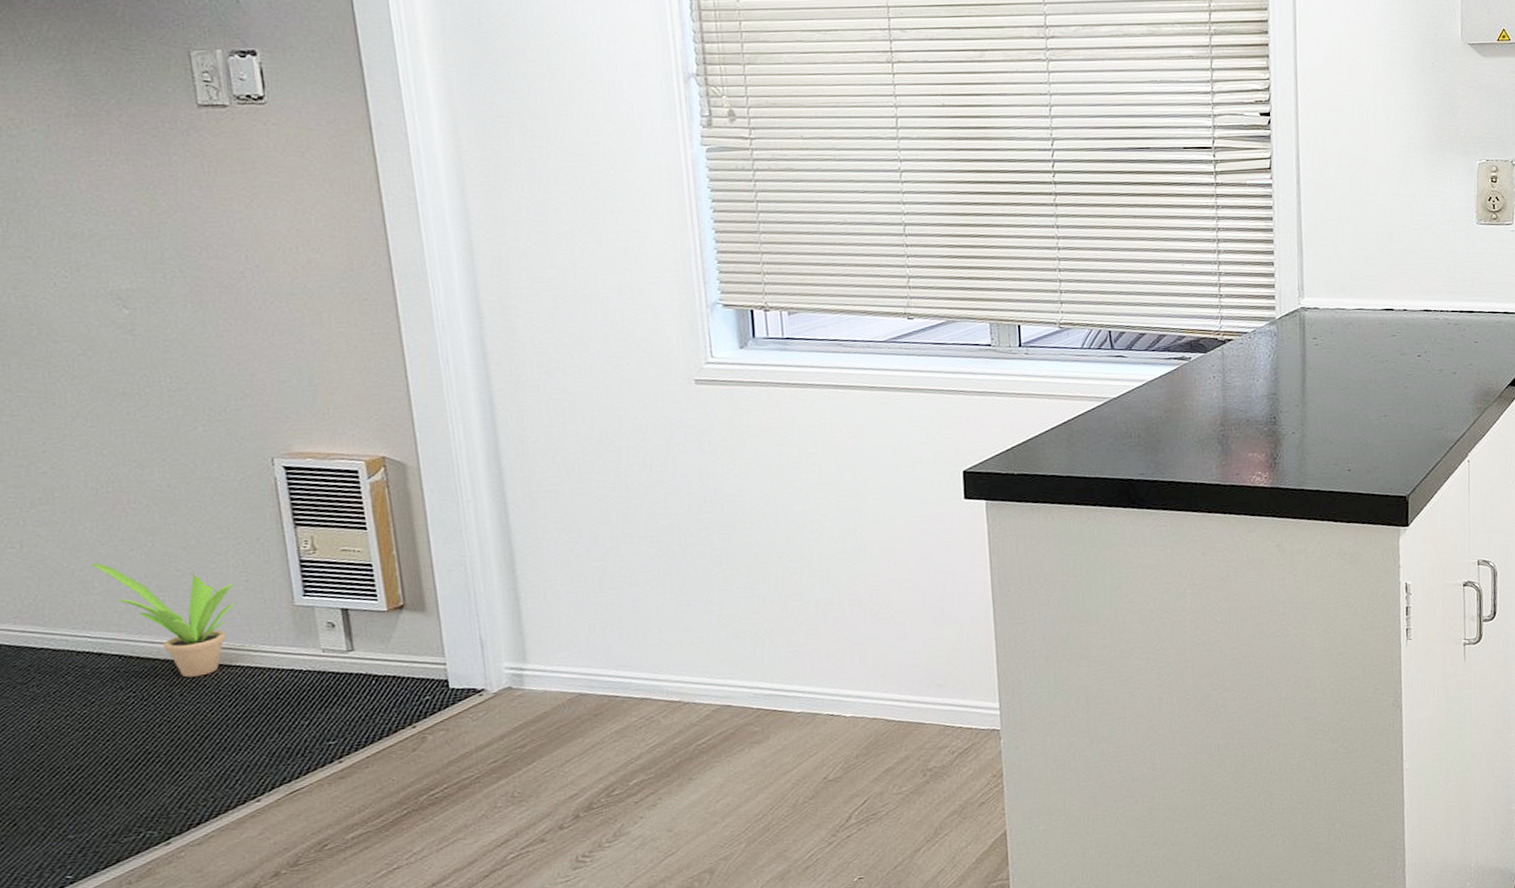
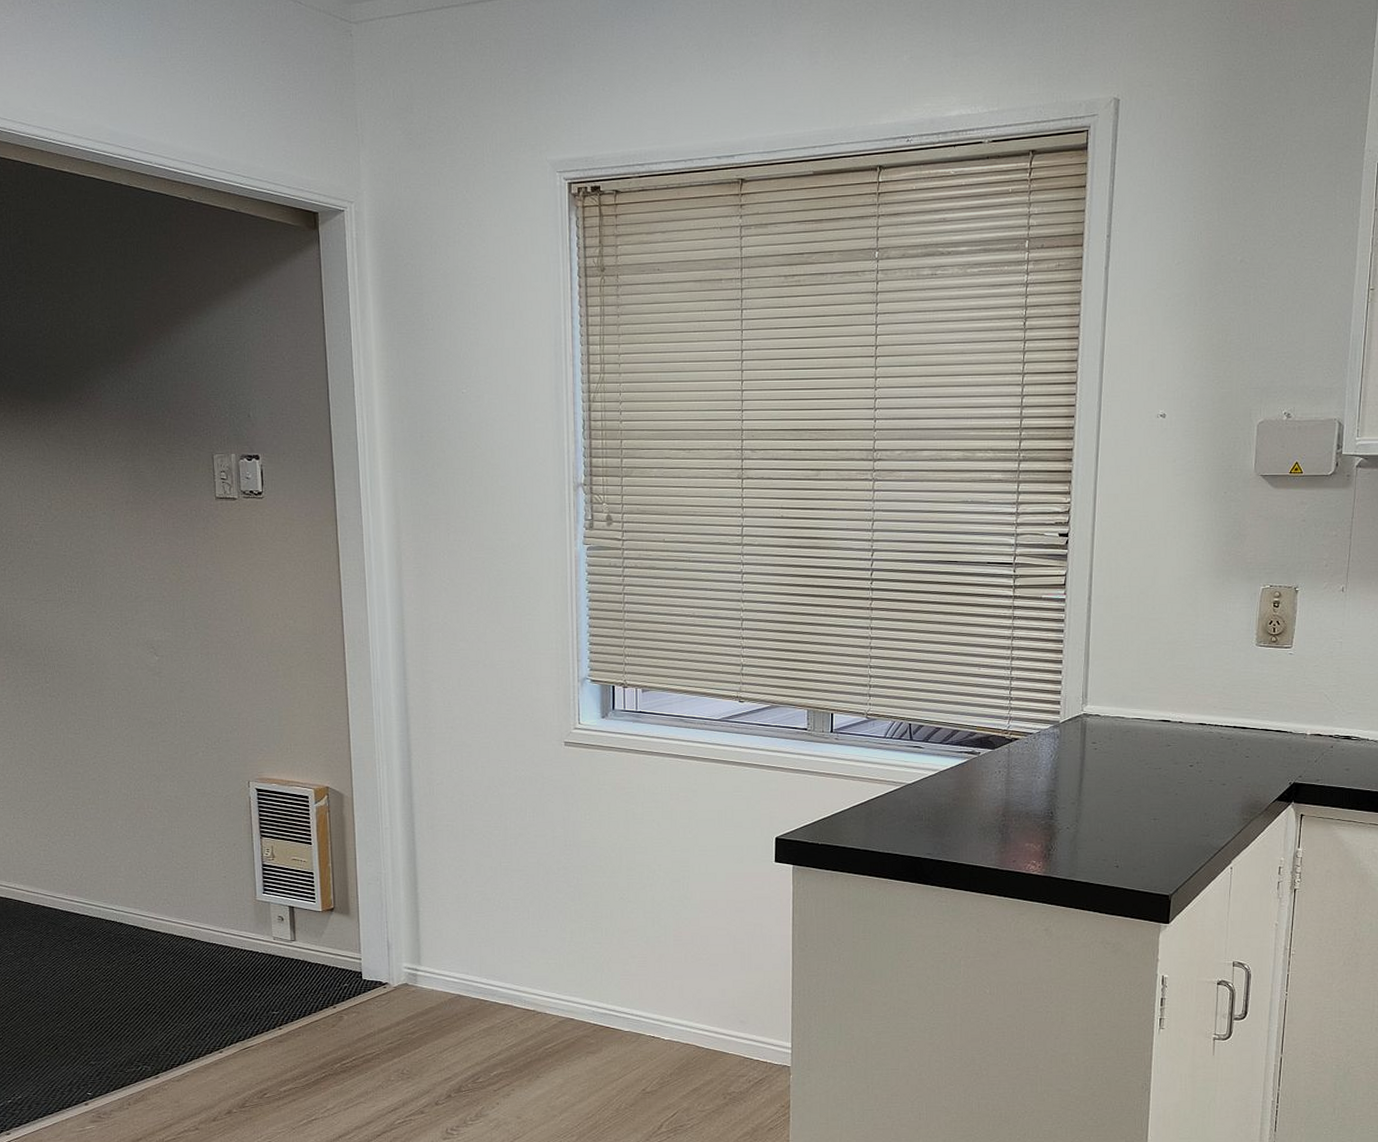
potted plant: present [92,562,237,678] -> none [120,852,217,949]

